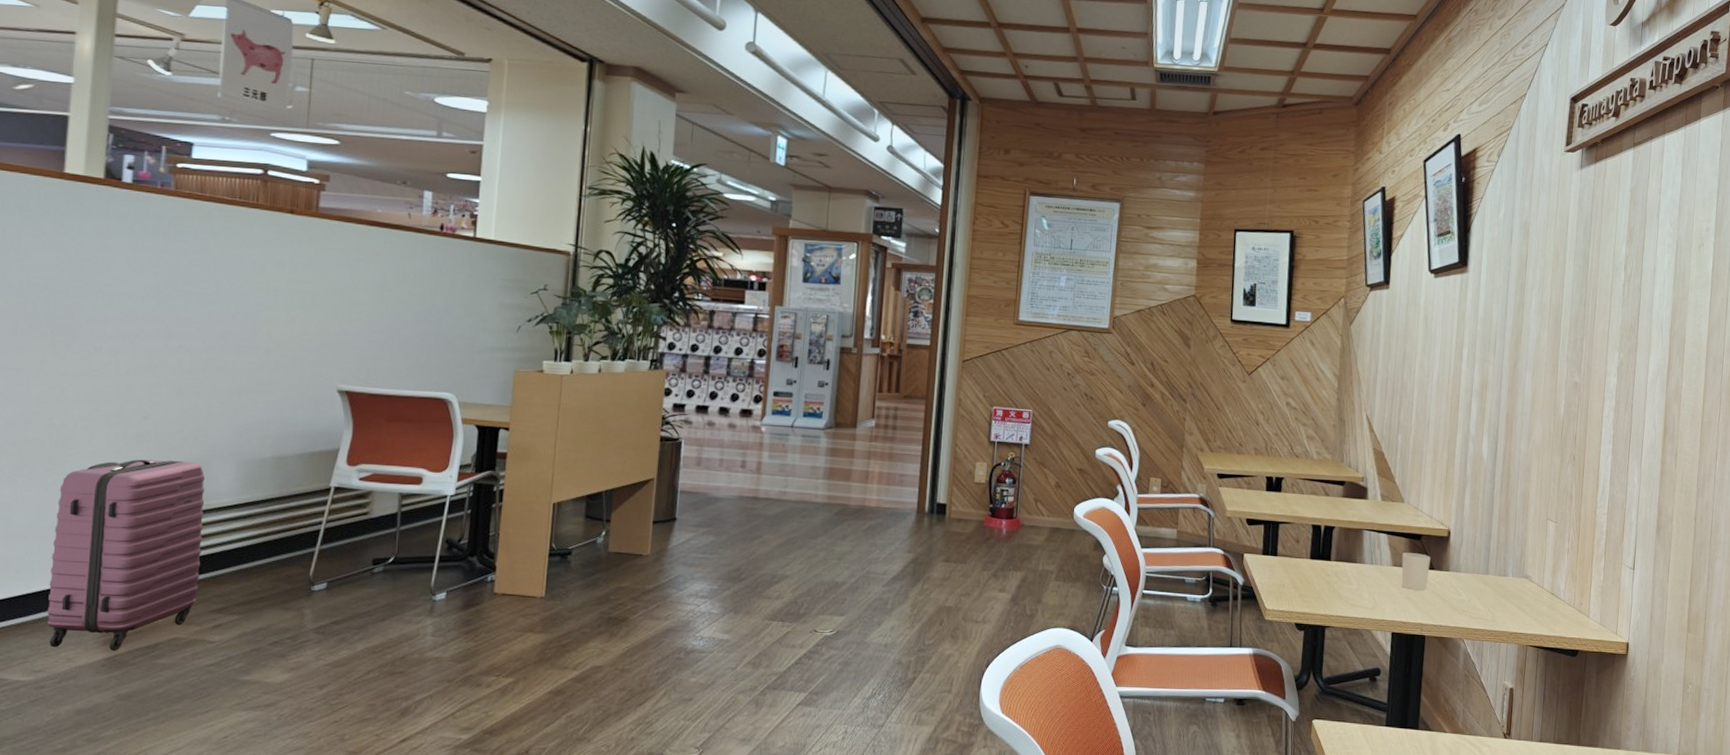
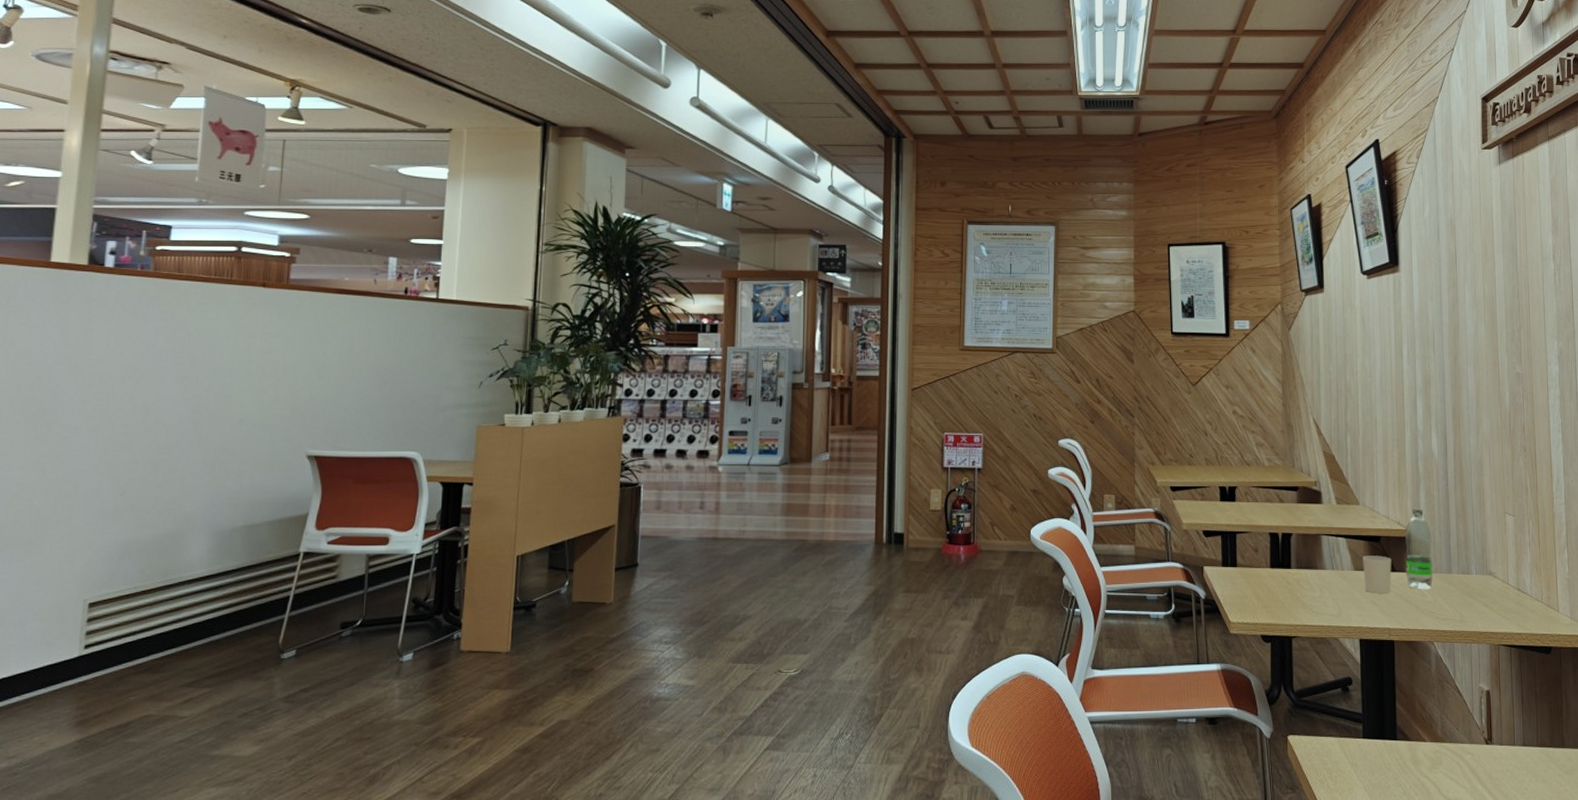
suitcase: present [47,459,205,652] -> none [22,534,178,733]
bottle: none [1443,510,1473,589] -> present [1405,509,1433,590]

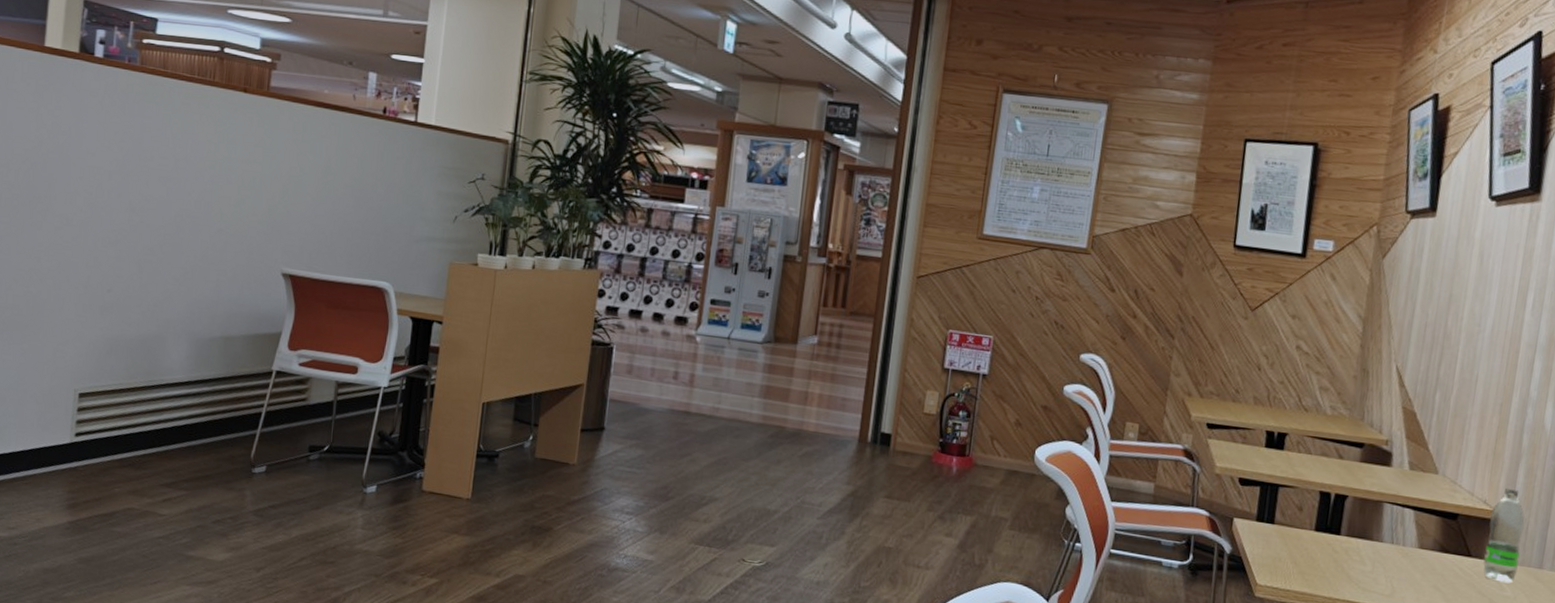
mug: present [1363,556,1392,594] -> none [1428,533,1468,581]

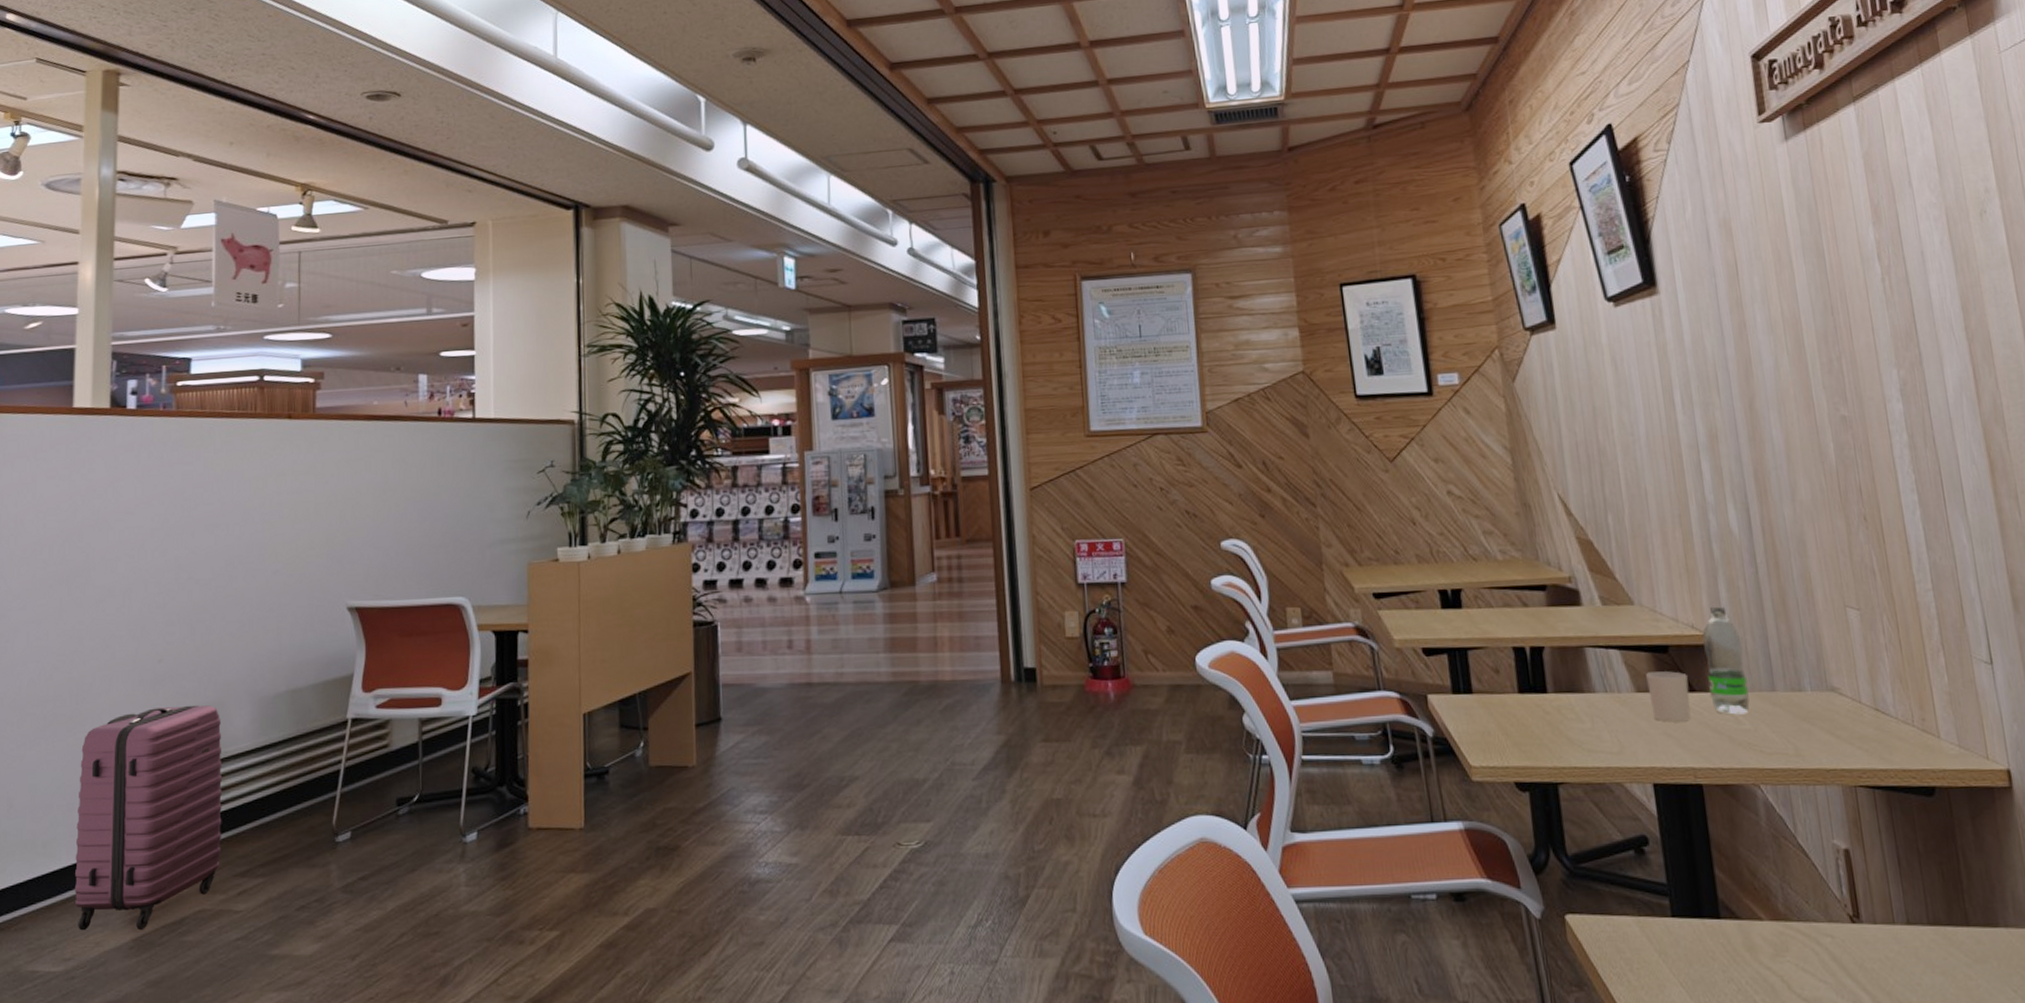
suitcase: none [20,330,160,516] -> present [74,705,223,931]
mug: none [1428,533,1468,581] -> present [1646,671,1691,722]

